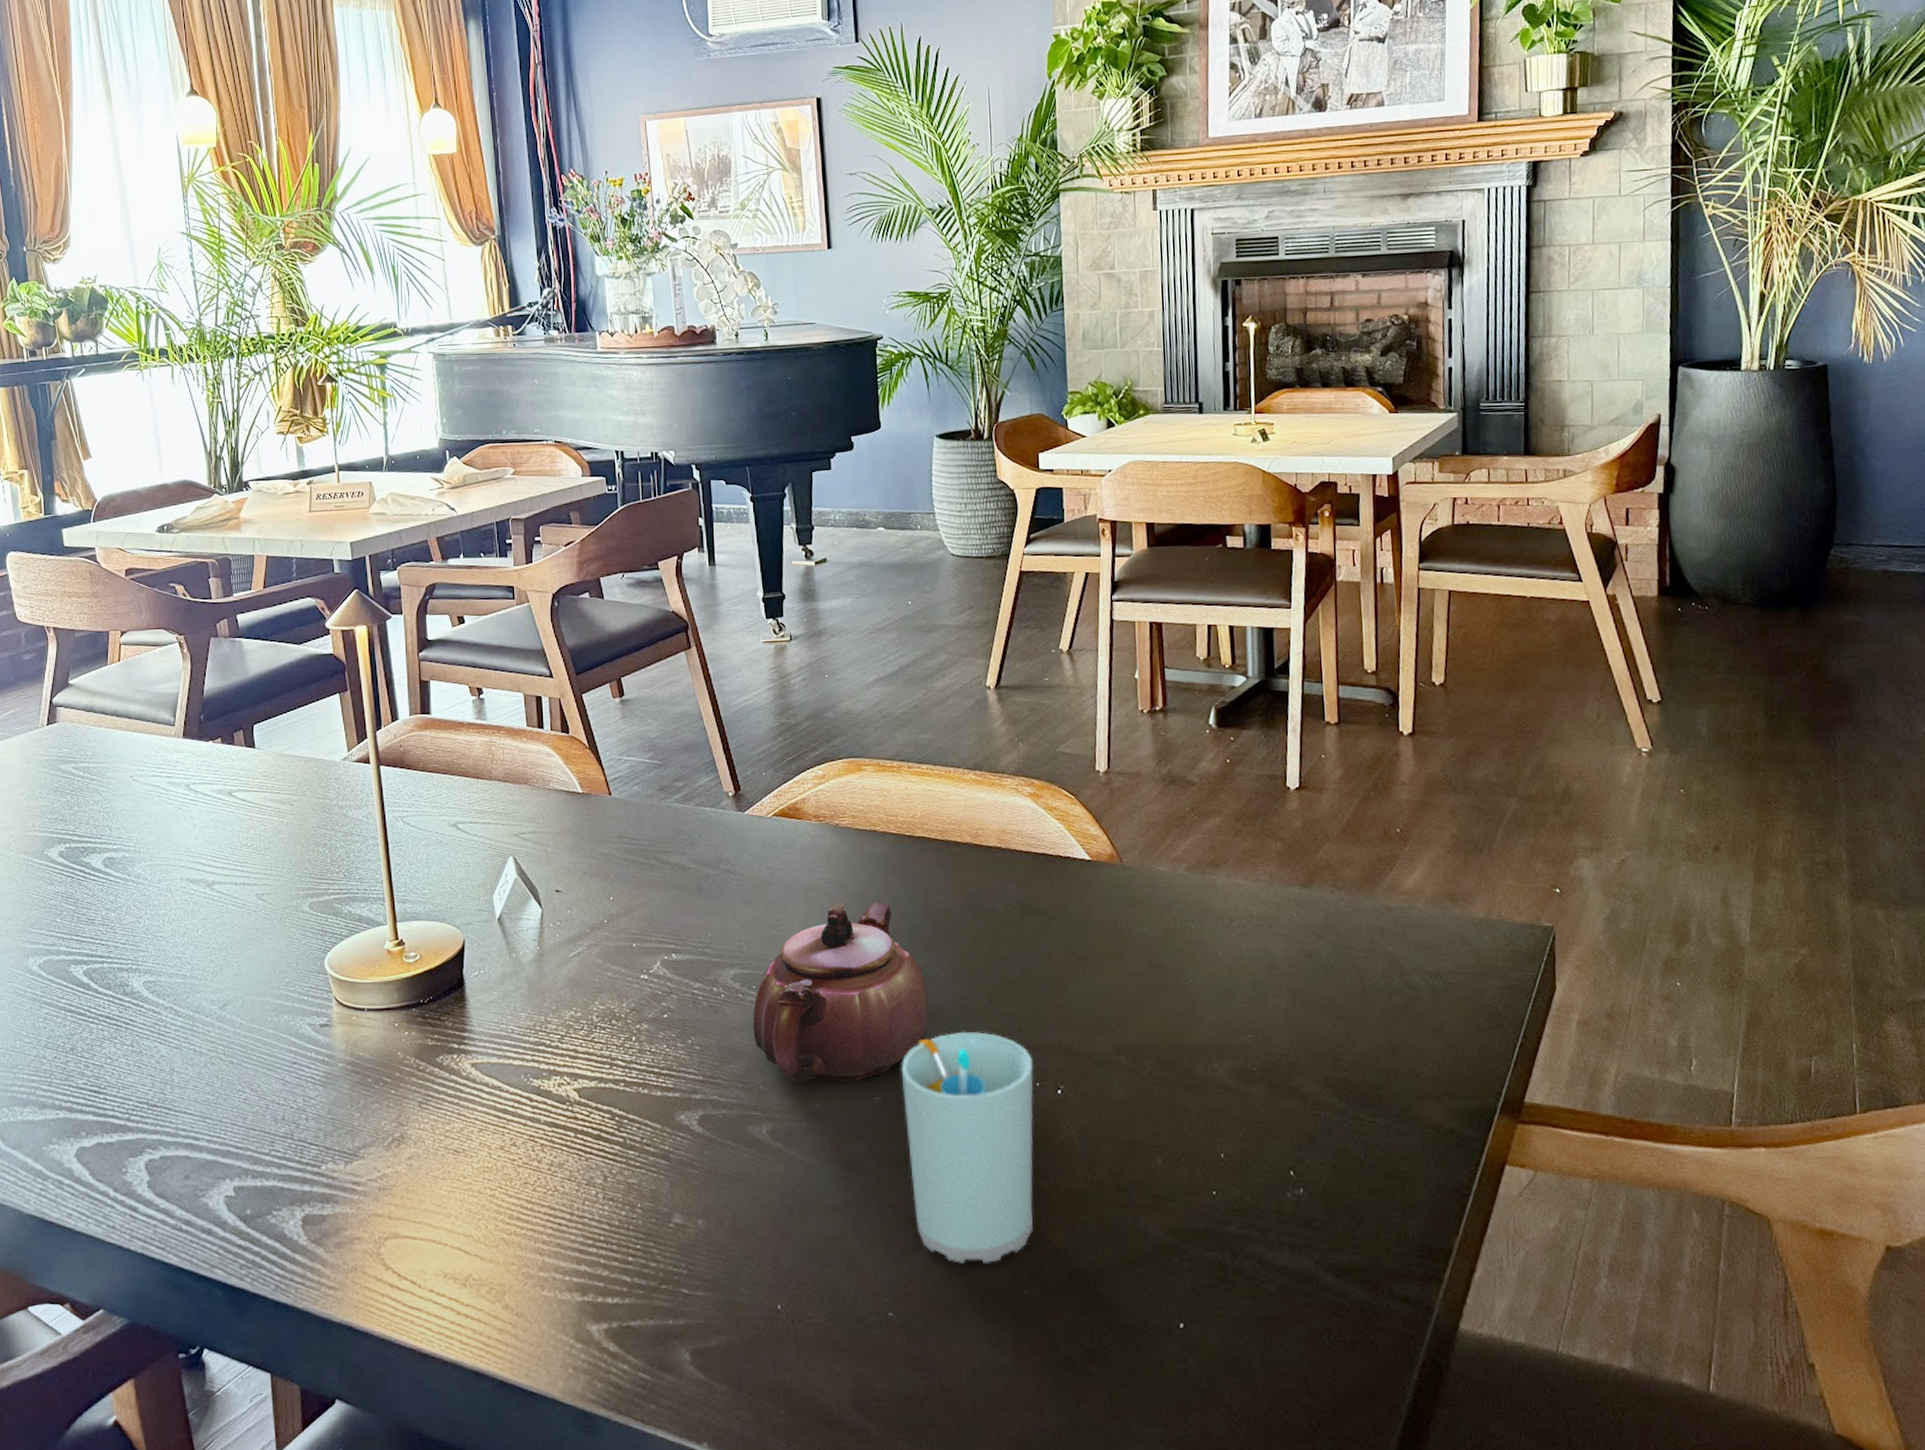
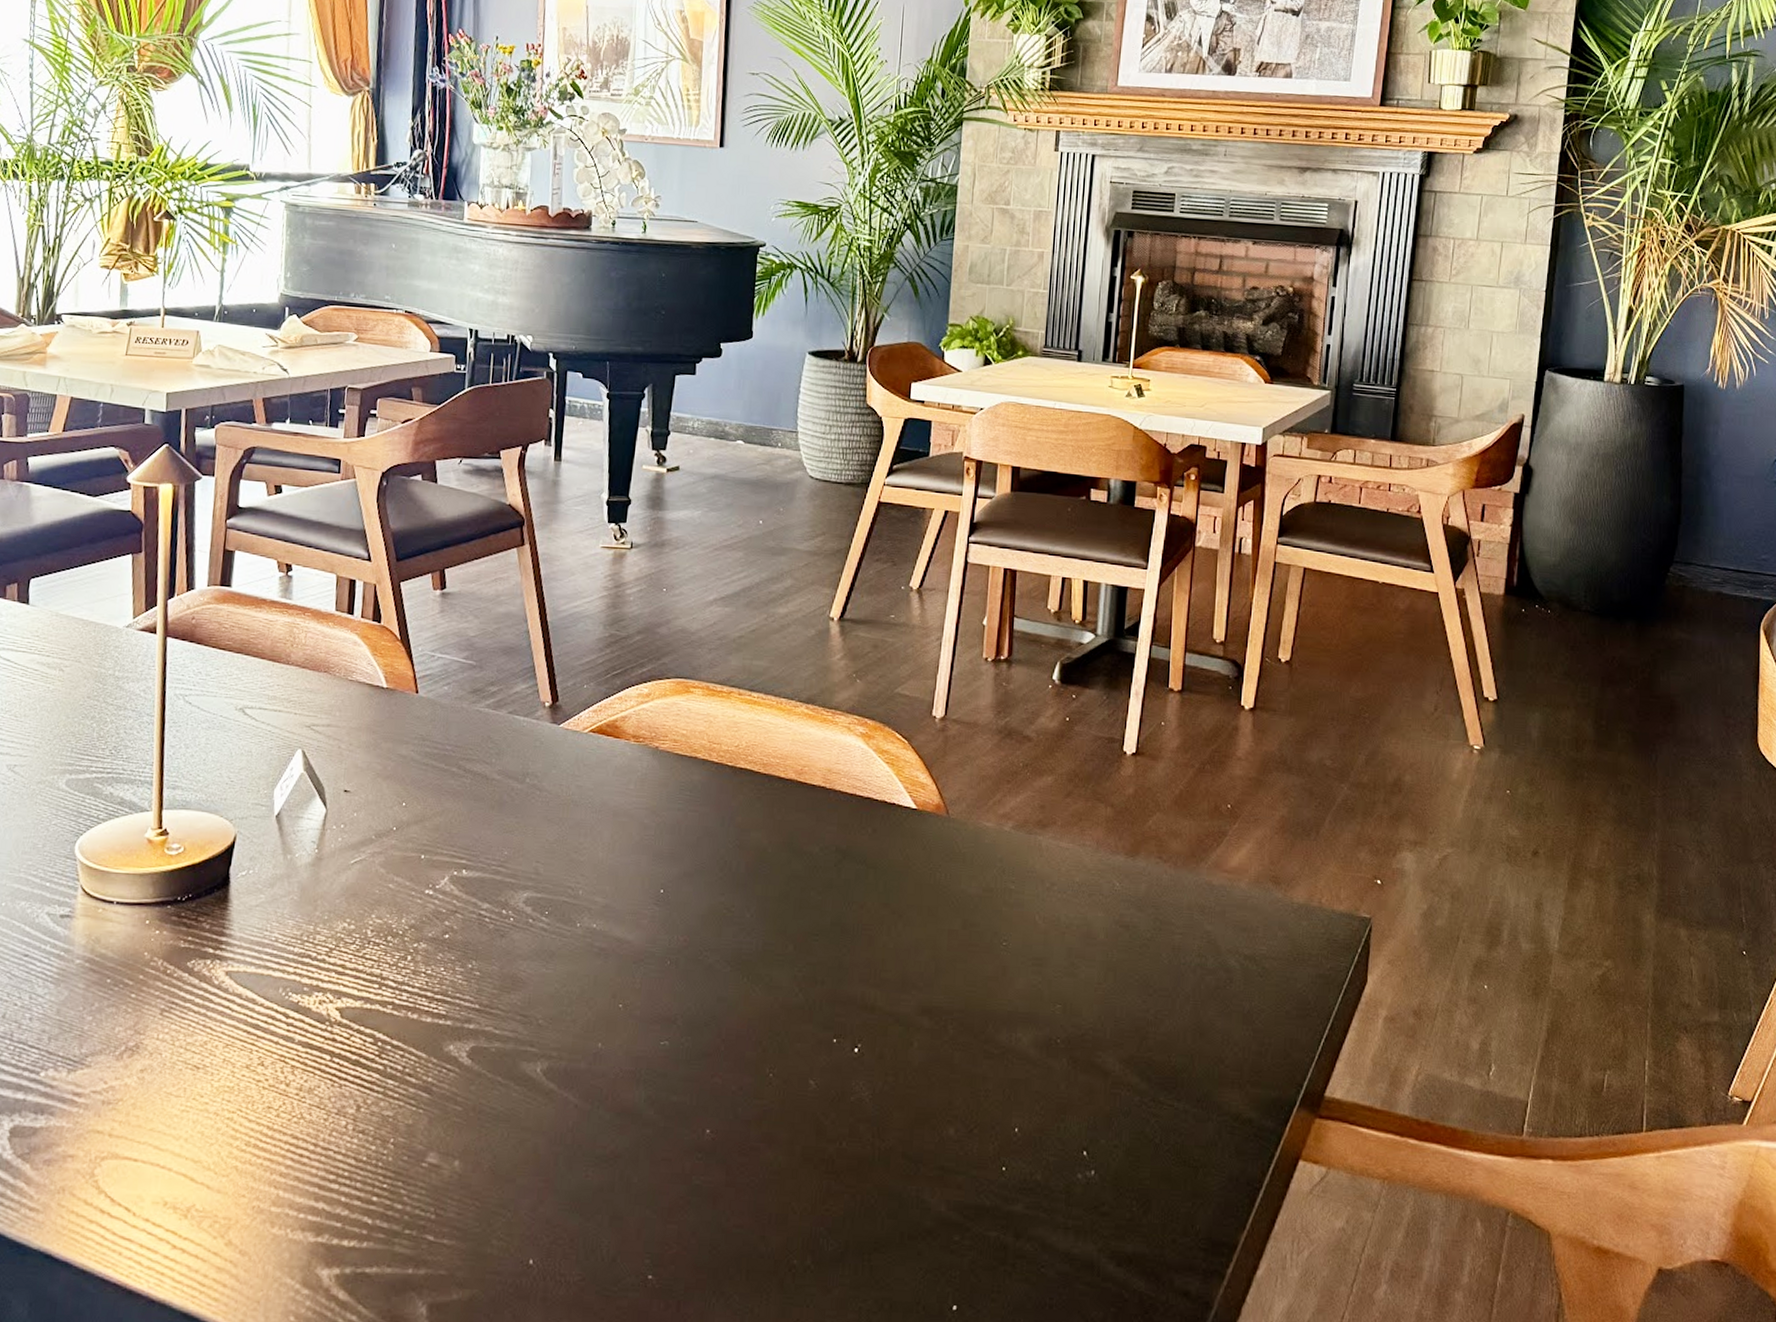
teapot: present [752,902,929,1082] -> none [539,829,731,1023]
cup: present [901,1031,1034,1263] -> none [689,978,832,1228]

